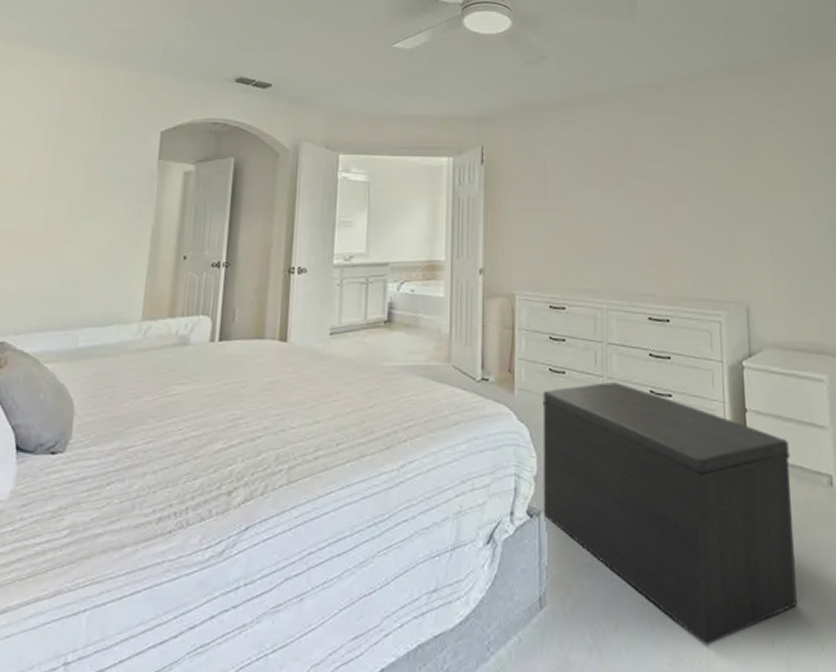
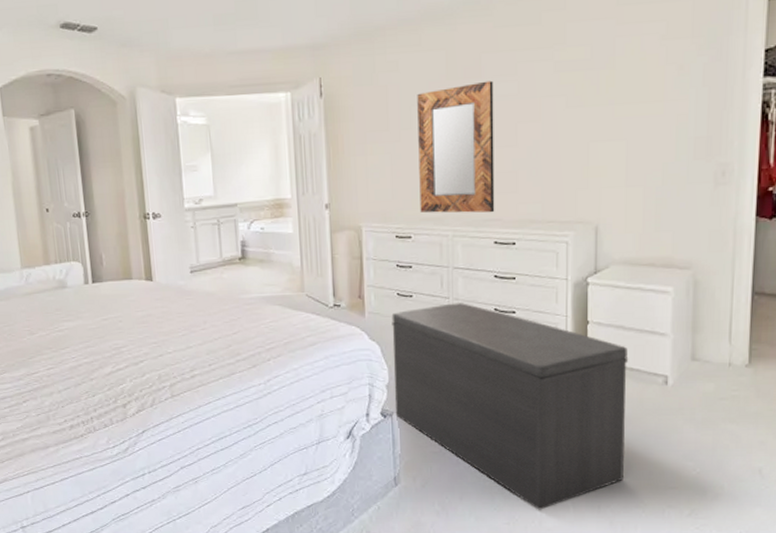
home mirror: none [574,161,648,288] -> present [417,80,495,213]

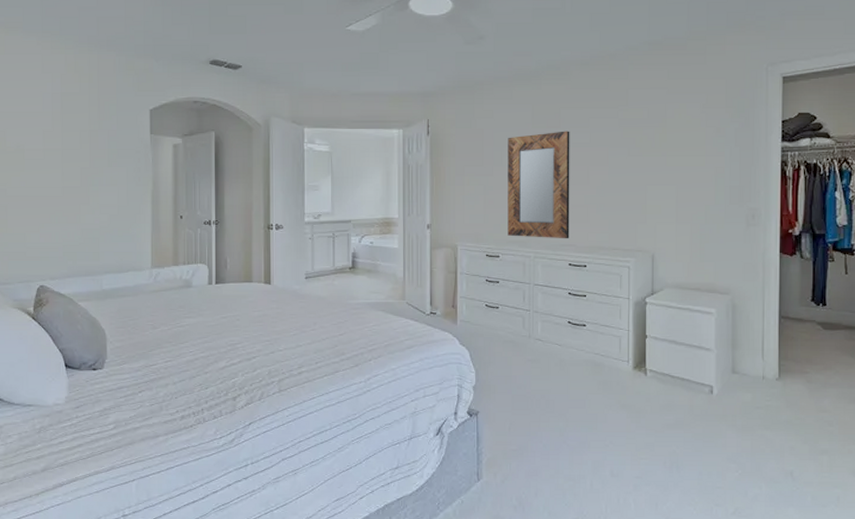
bench: present [391,303,629,510] -> none [480,315,680,506]

